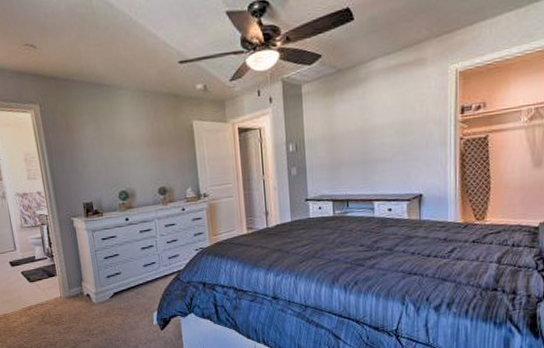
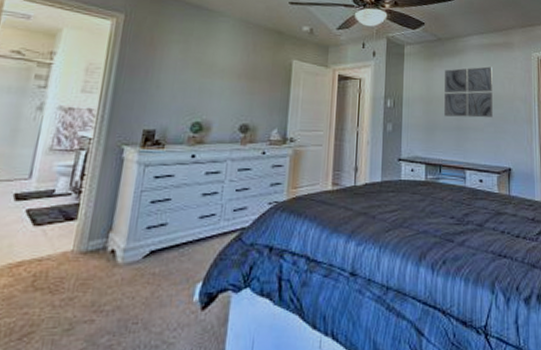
wall art: none [347,91,402,152] -> present [444,66,493,118]

